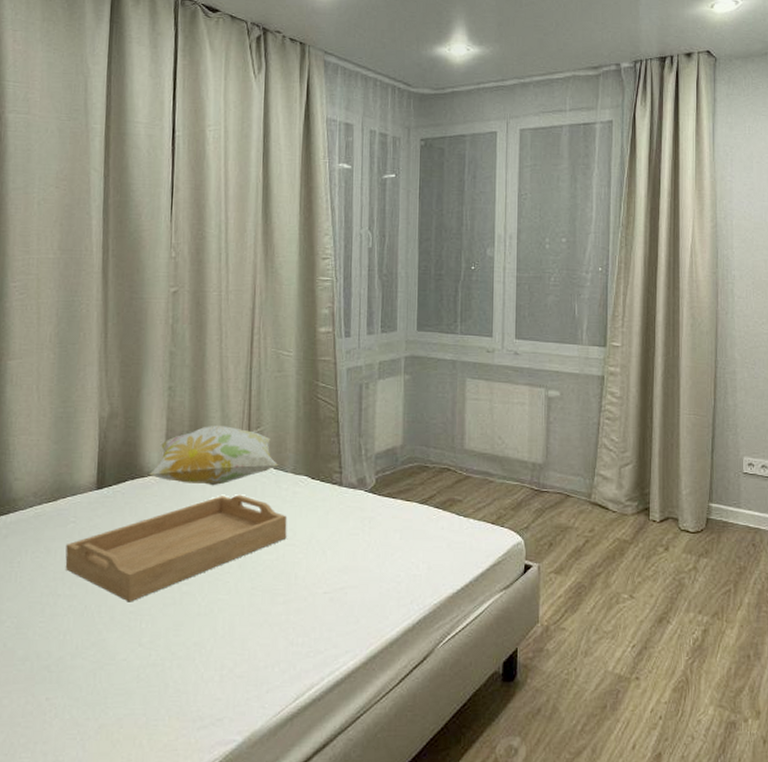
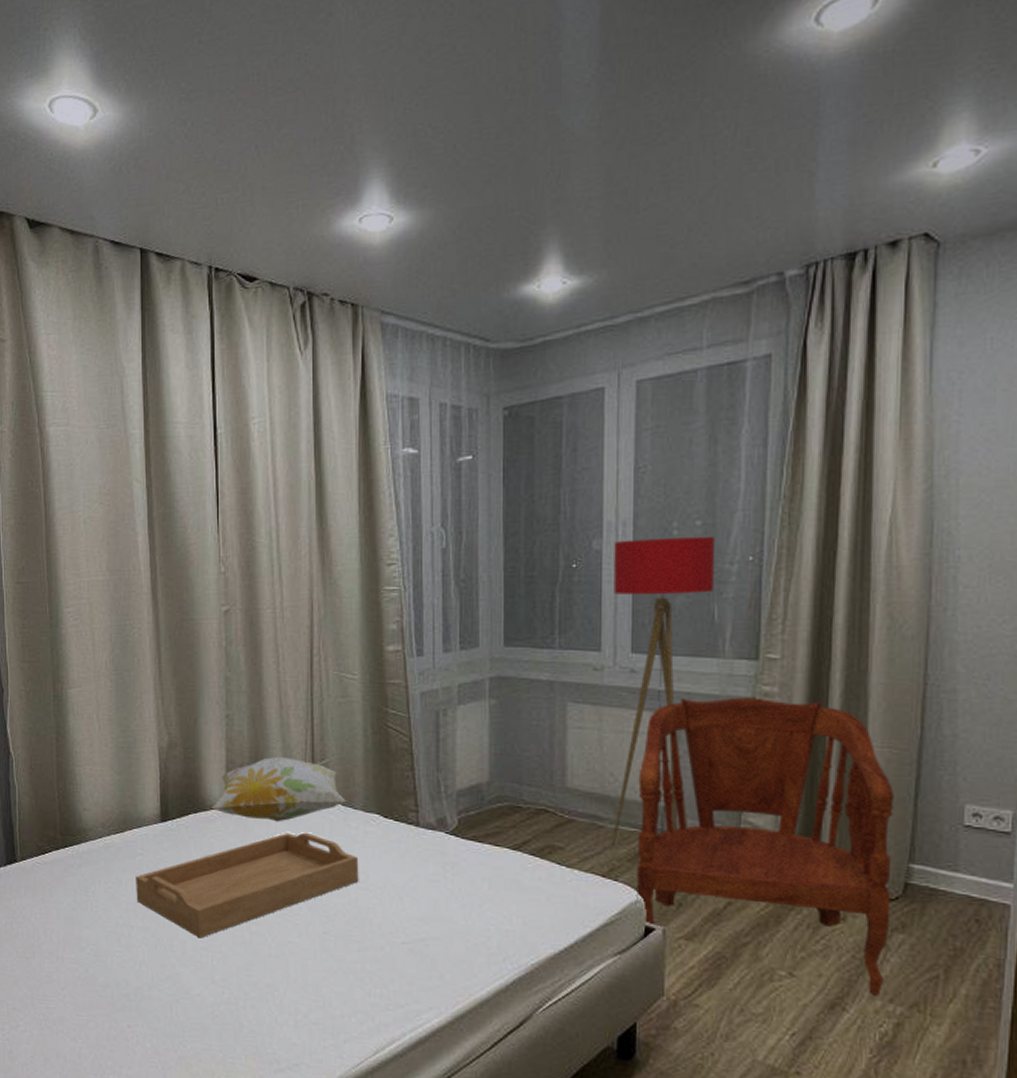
floor lamp: none [498,250,575,497] -> present [611,536,714,845]
armchair: none [518,375,698,608] -> present [637,697,894,995]

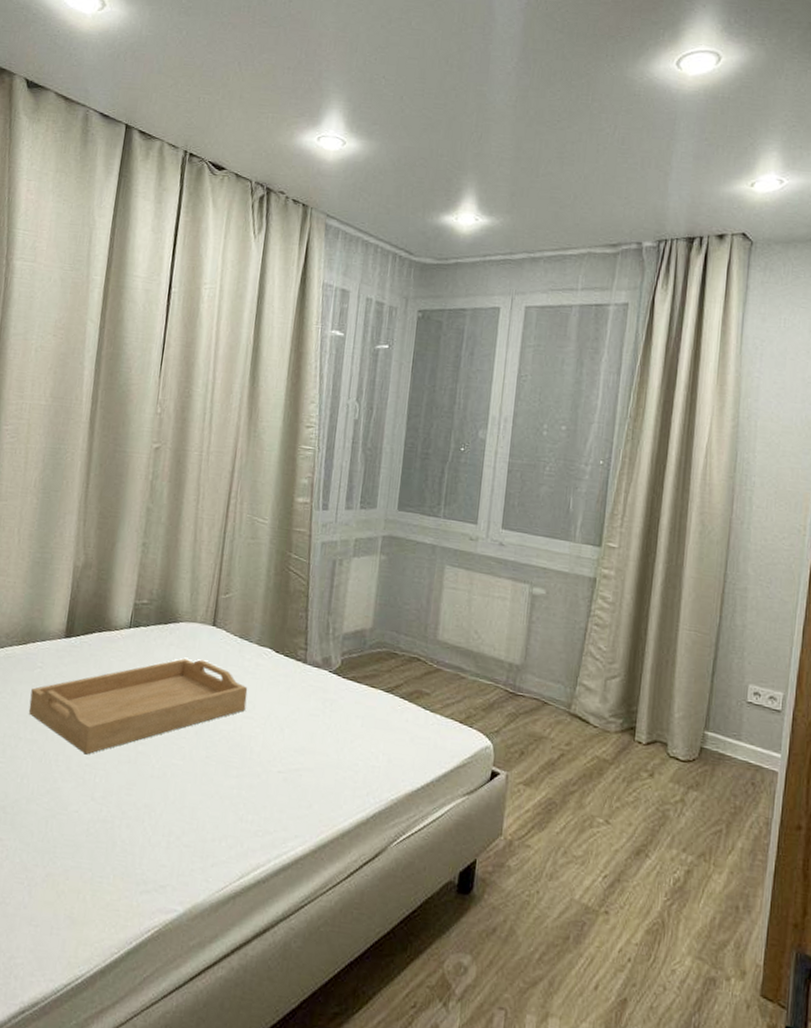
decorative pillow: present [211,756,347,822] -> none [116,586,244,648]
floor lamp: present [611,536,714,845] -> none [469,433,575,695]
armchair: present [637,697,894,995] -> none [487,572,697,844]

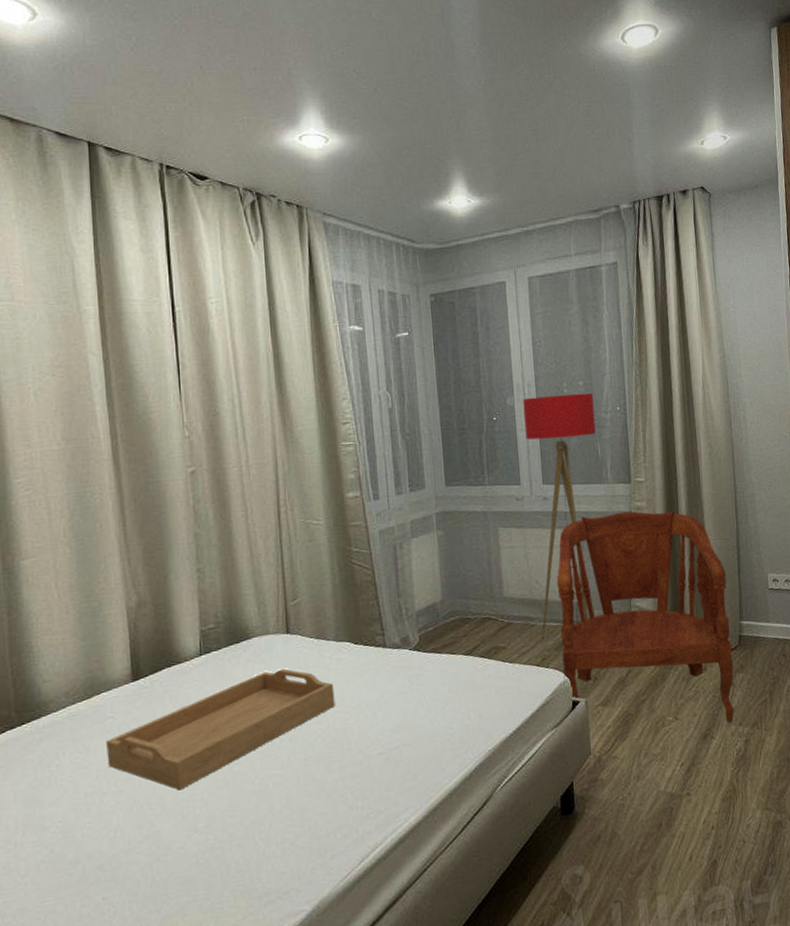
floor lamp: none [469,433,575,695] -> present [523,393,596,639]
armchair: none [487,572,697,844] -> present [556,510,734,722]

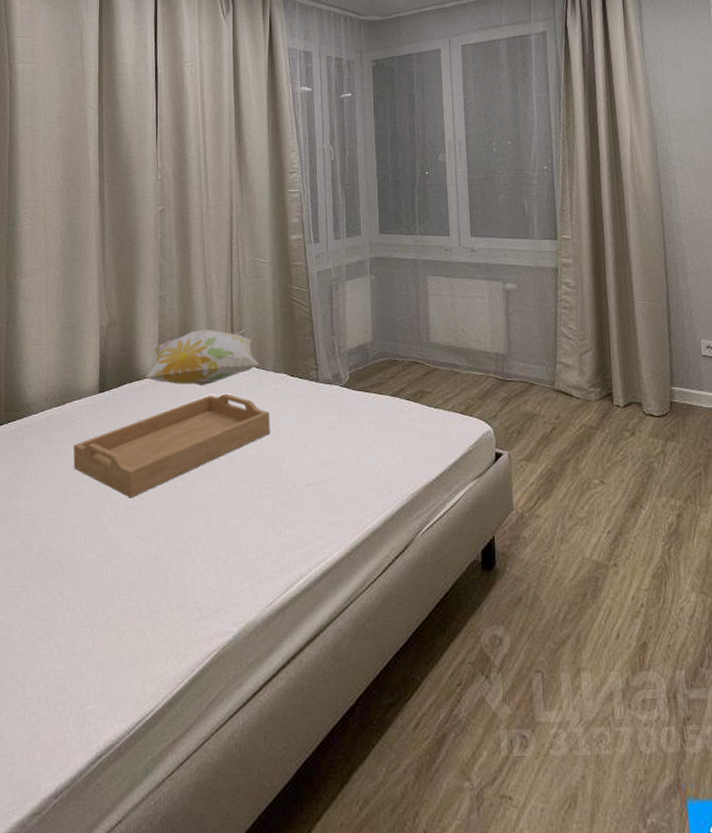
decorative pillow: none [186,601,320,664] -> present [145,329,260,386]
floor lamp: present [523,393,596,639] -> none [454,152,523,387]
armchair: present [556,510,734,722] -> none [482,267,665,493]

